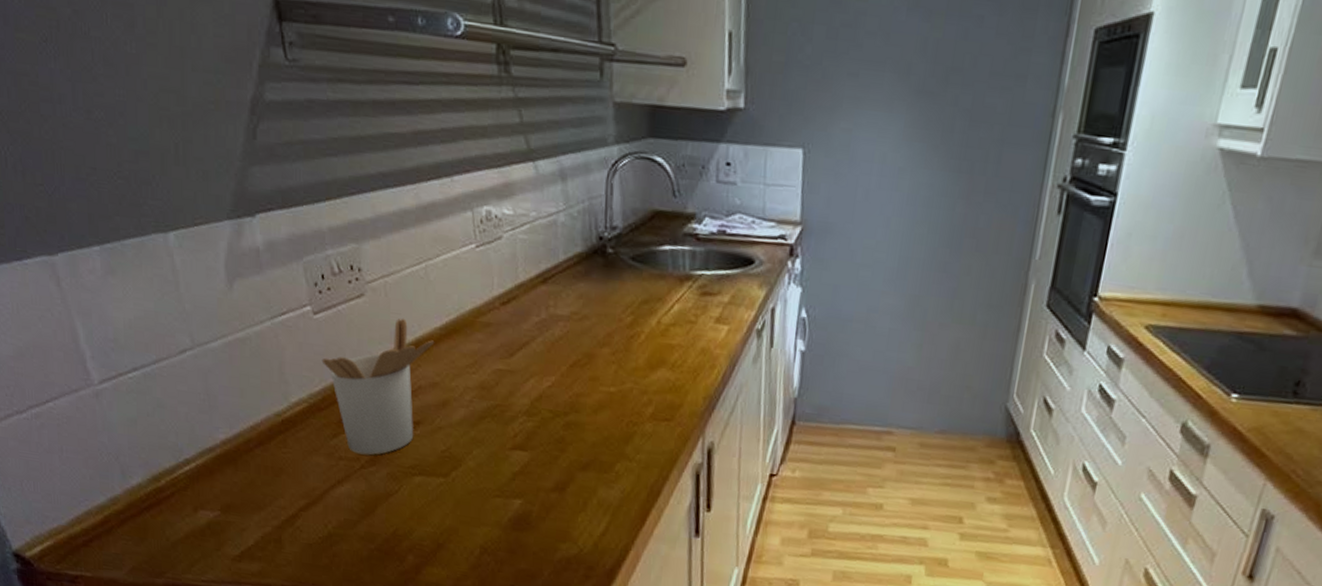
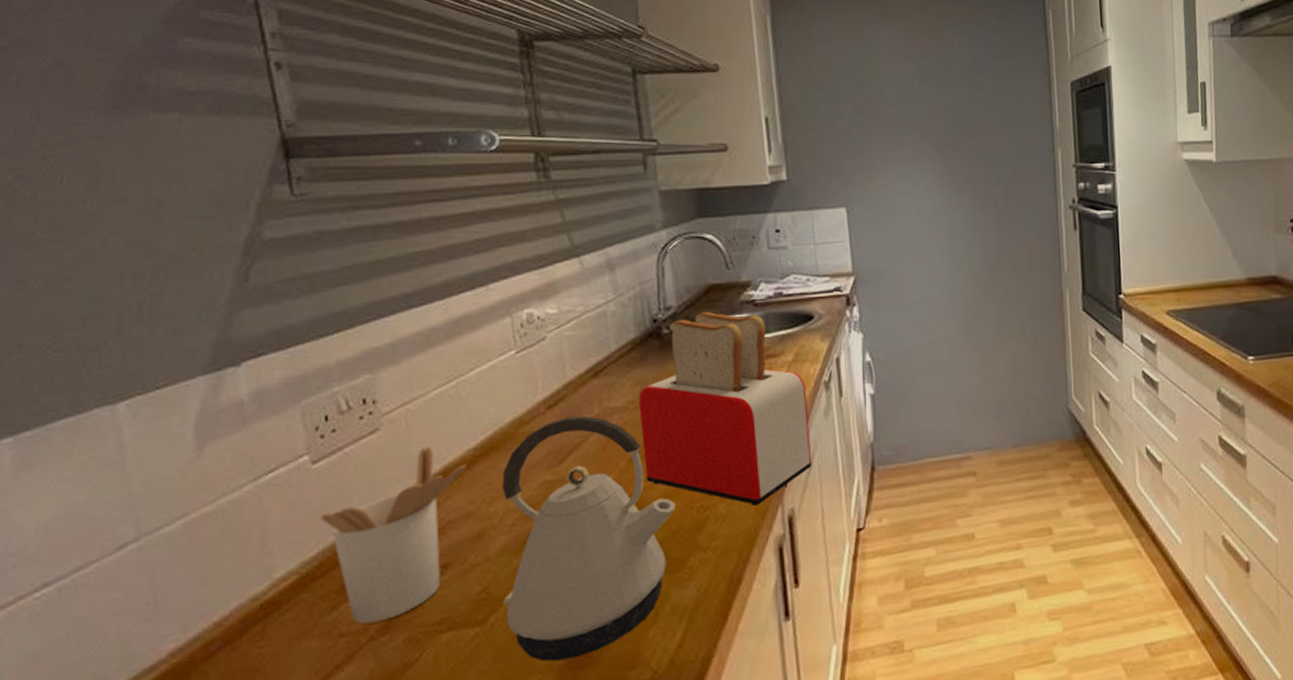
kettle: none [462,315,607,522] -> present [501,416,675,662]
toaster: none [581,237,739,432] -> present [639,312,812,506]

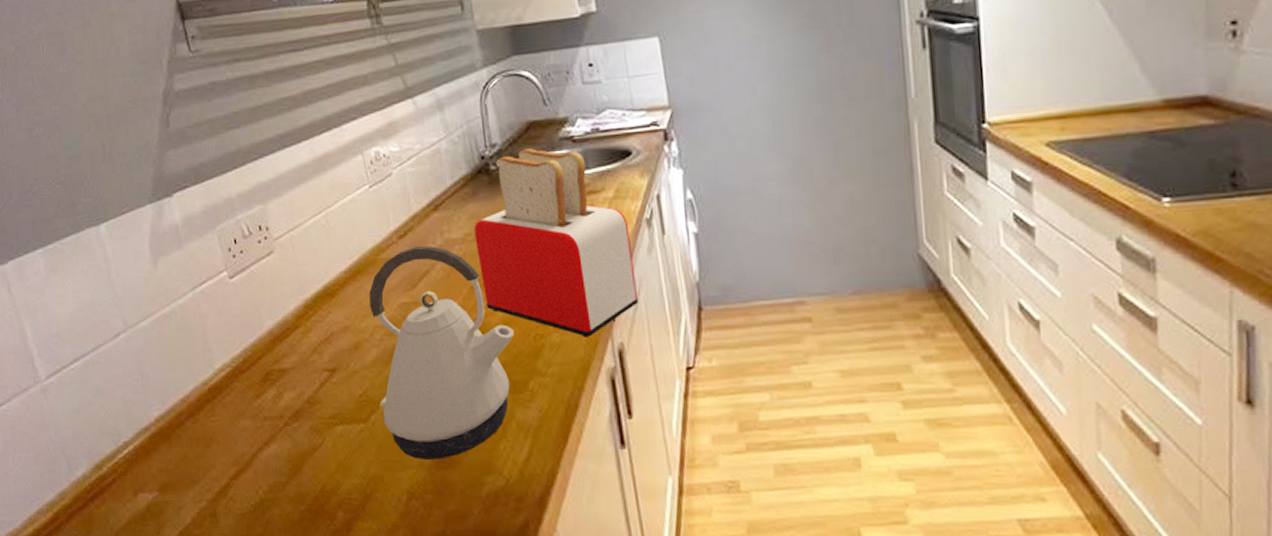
utensil holder: present [320,446,468,624] -> none [240,267,342,411]

